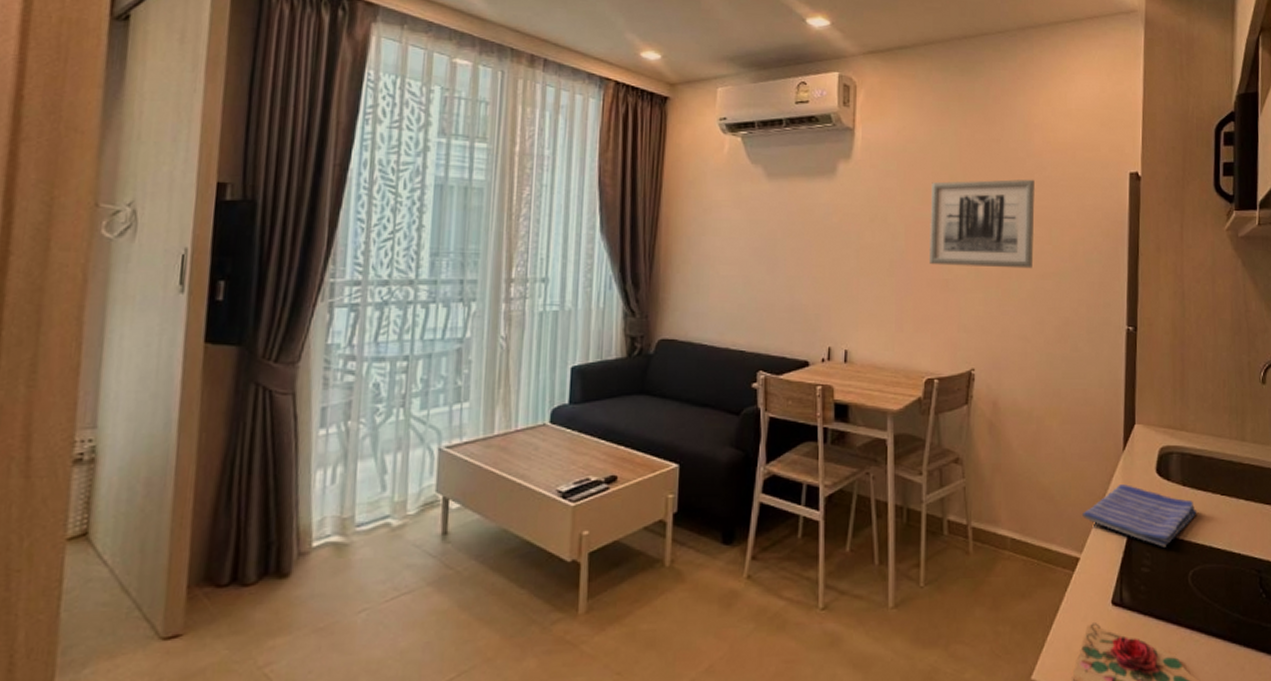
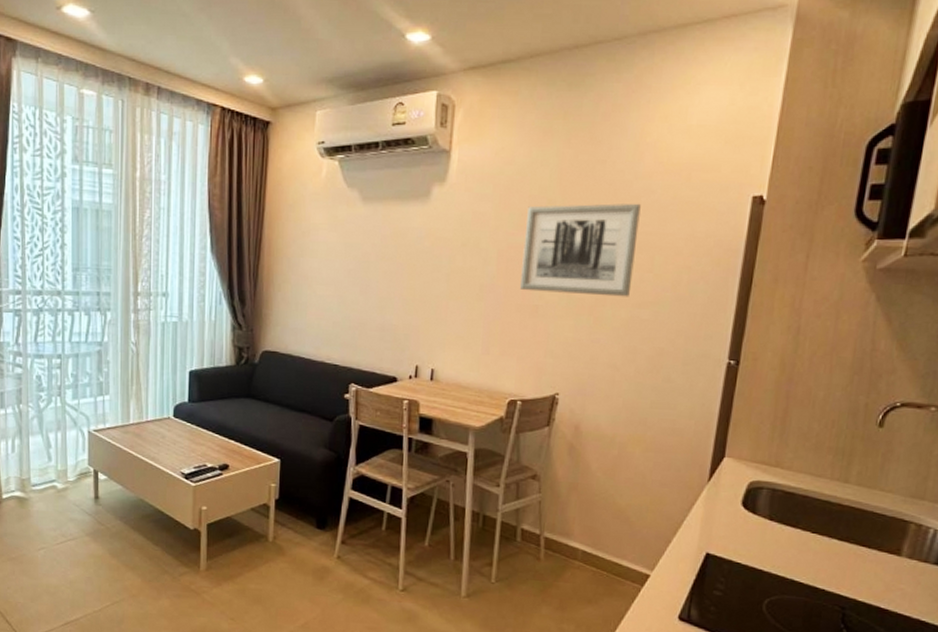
dish towel: present [1081,484,1197,547] -> none [656,513,782,575]

